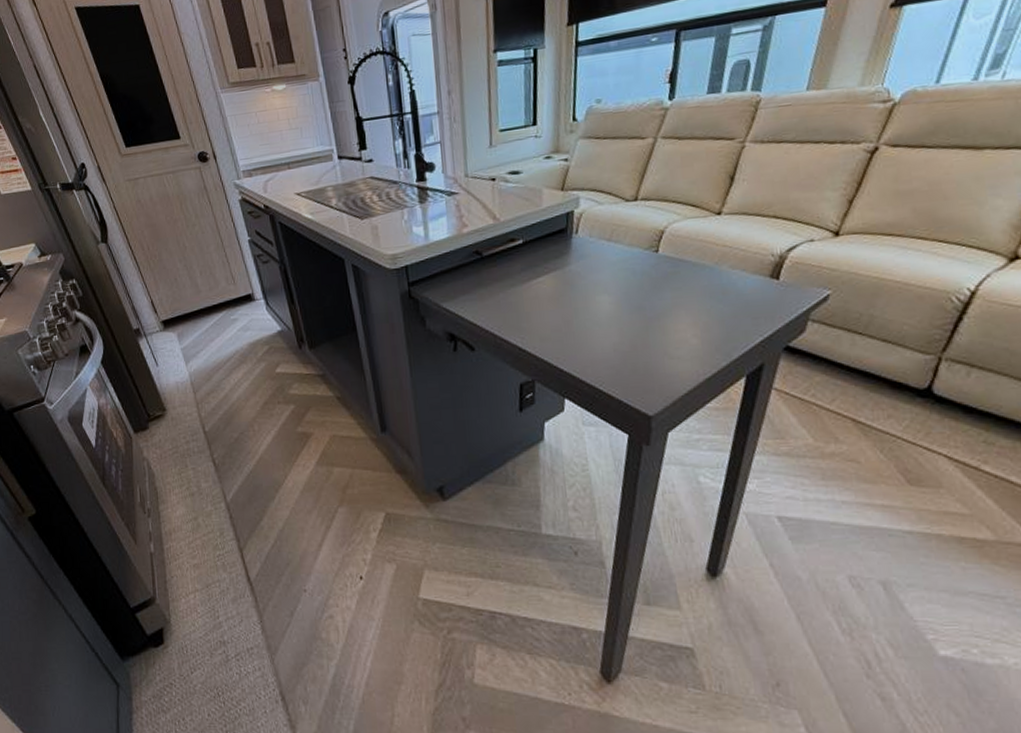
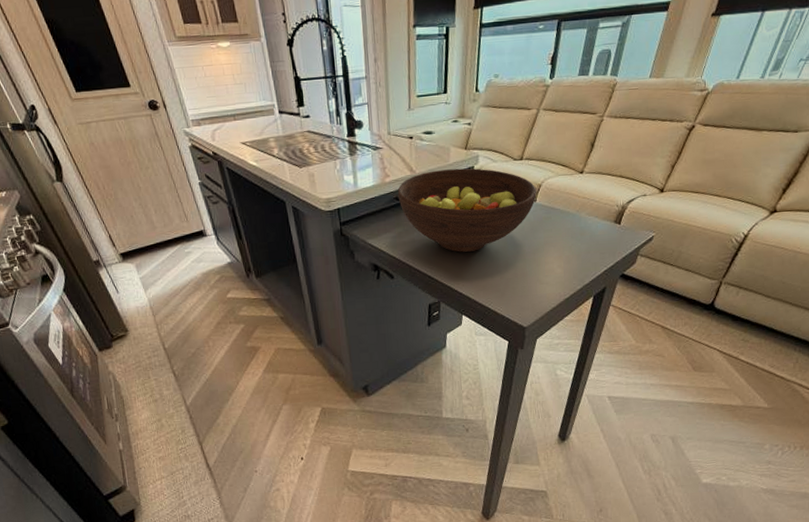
fruit bowl: none [477,213,659,318] -> present [397,168,537,252]

